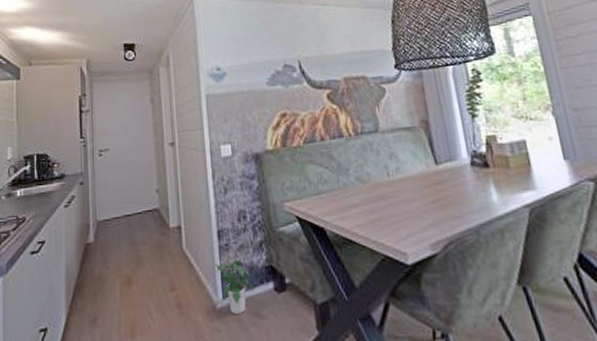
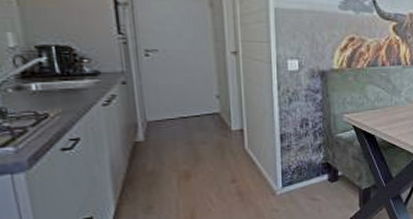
potted plant: present [214,260,255,315] -> none [275,158,311,199]

